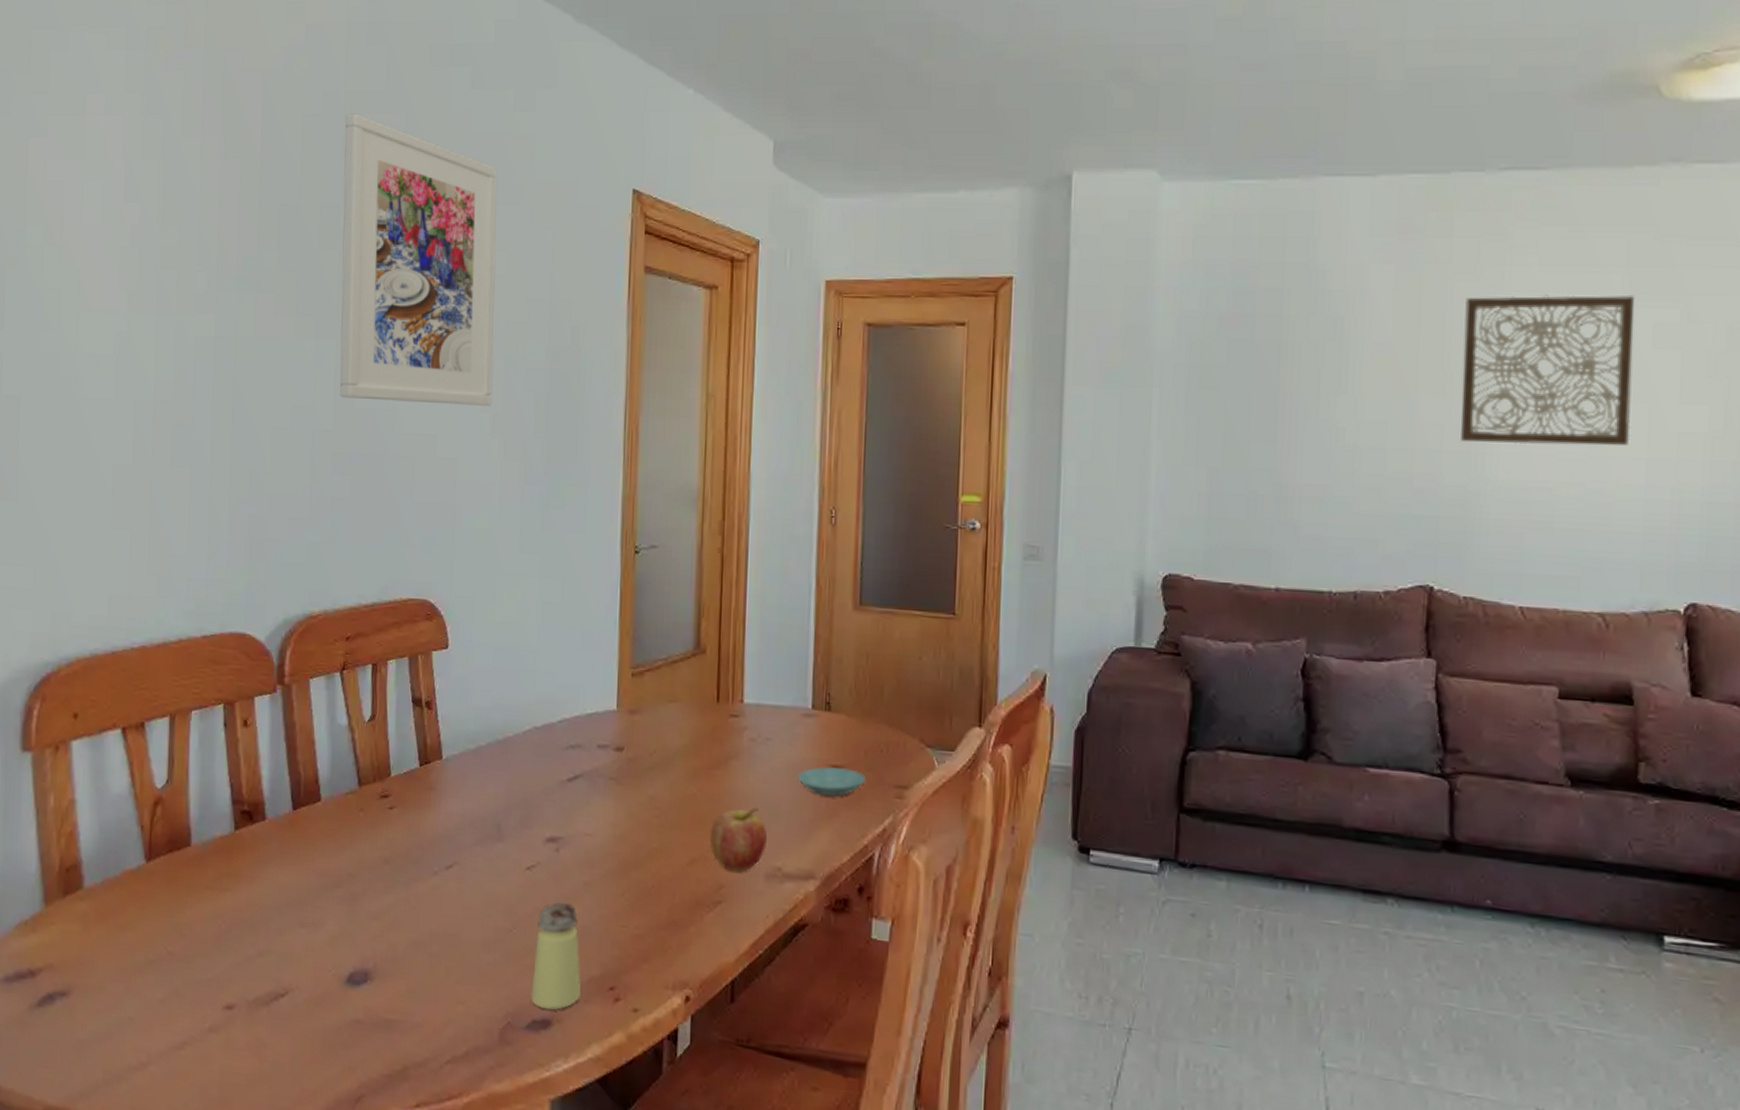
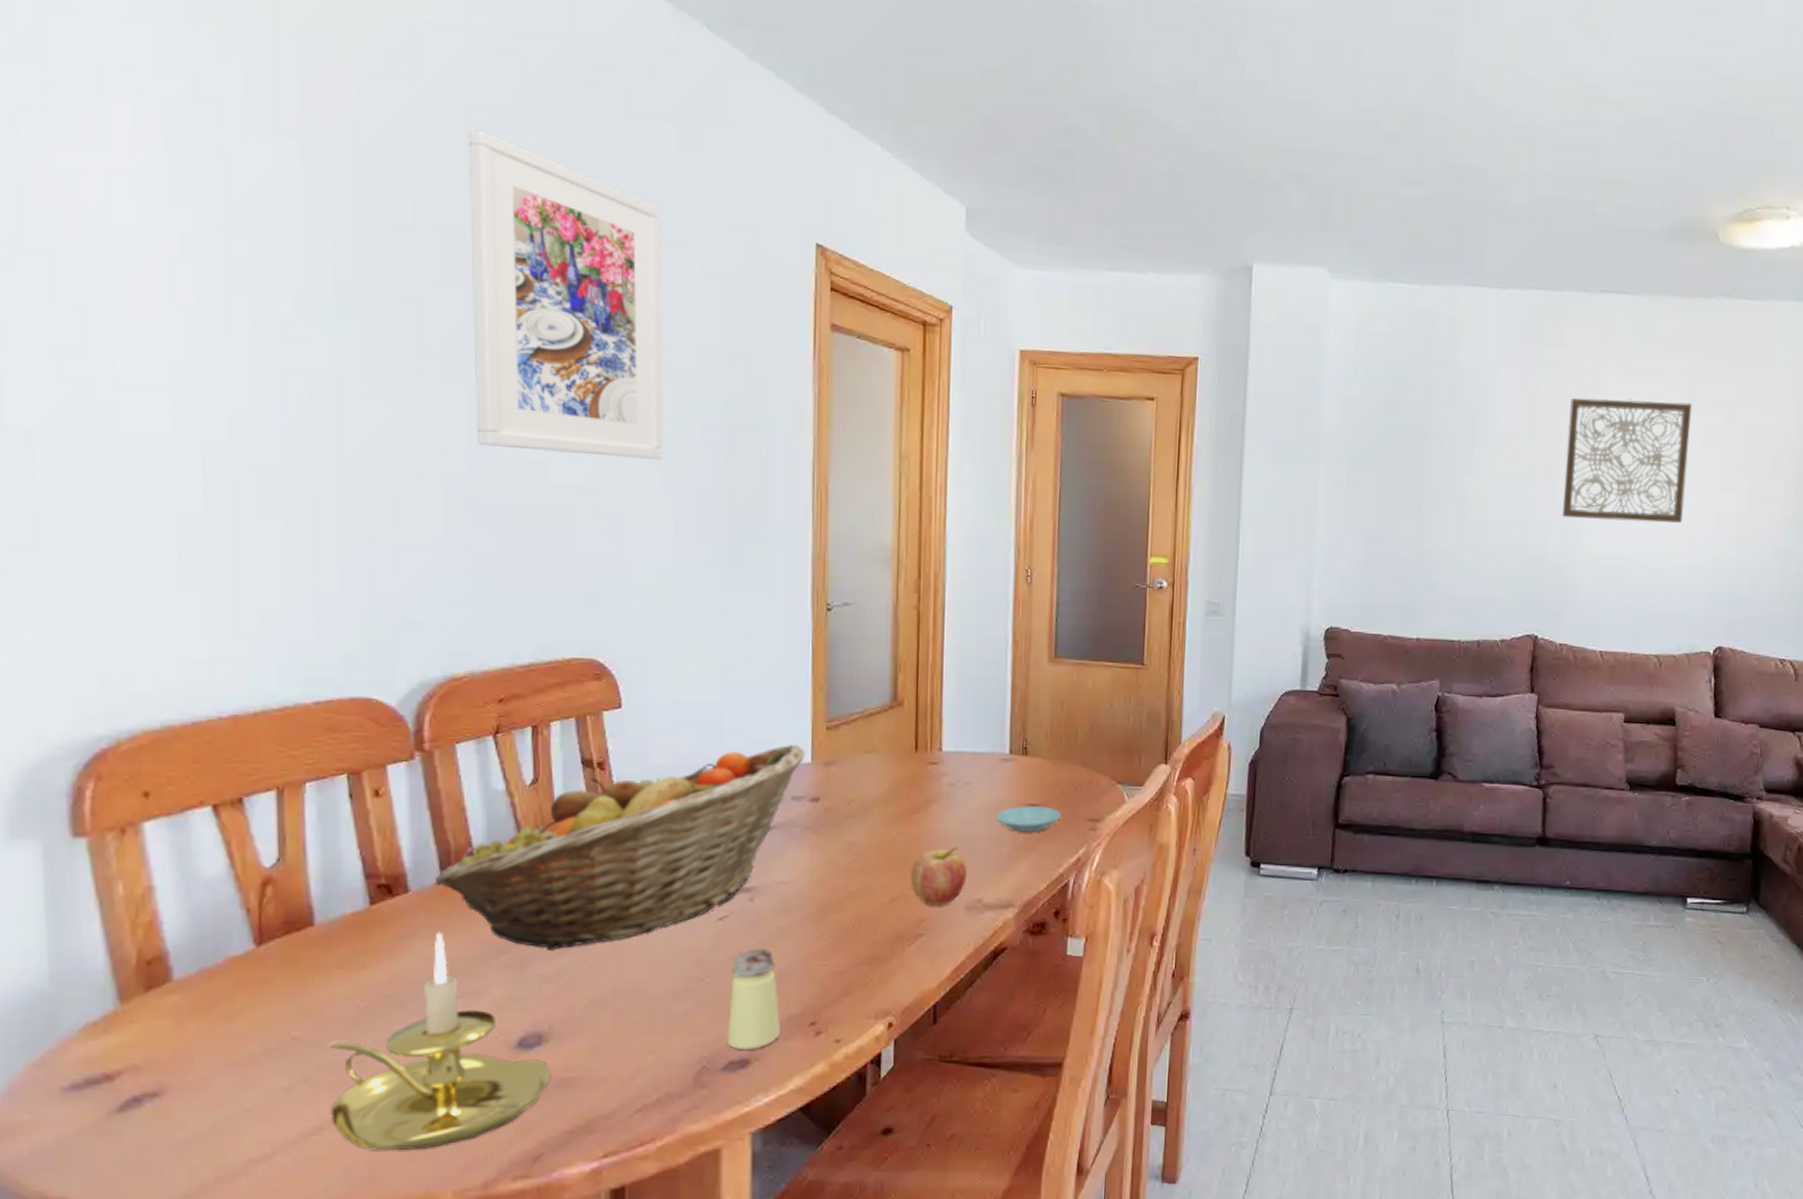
candle holder: none [192,861,374,1076] -> present [329,933,551,1151]
fruit basket: none [286,690,611,889] -> present [434,744,805,951]

